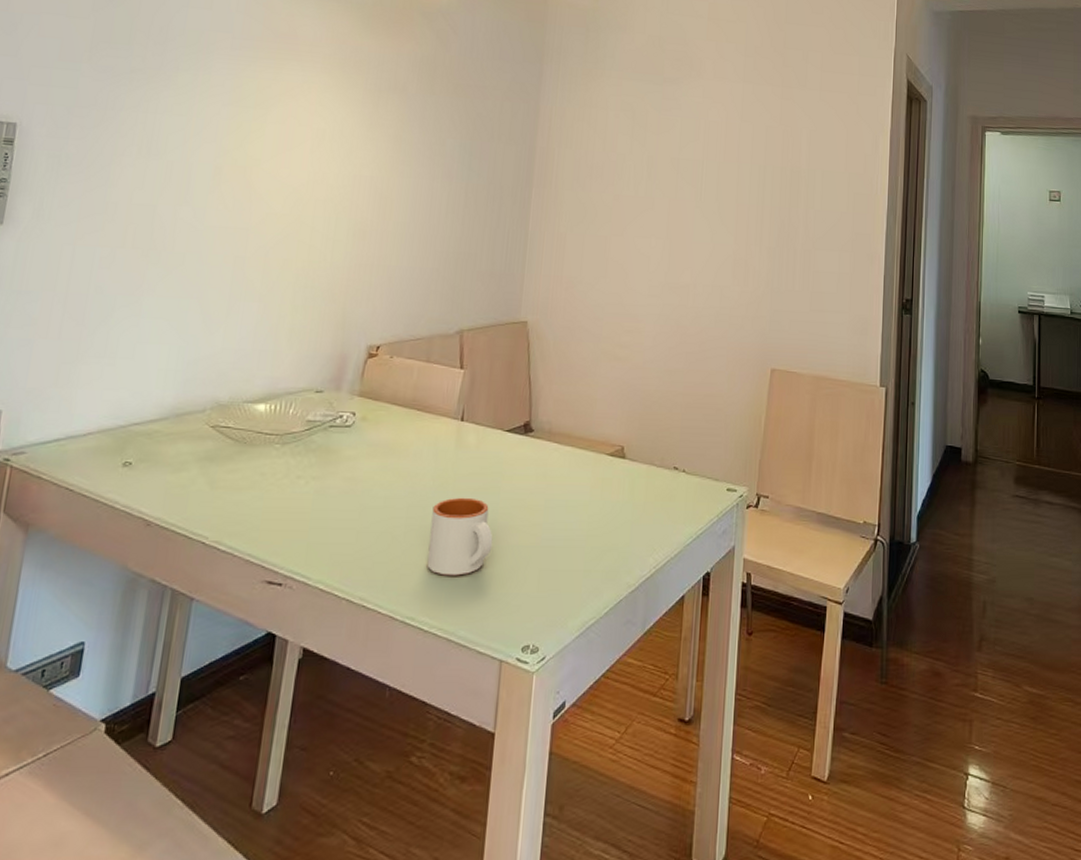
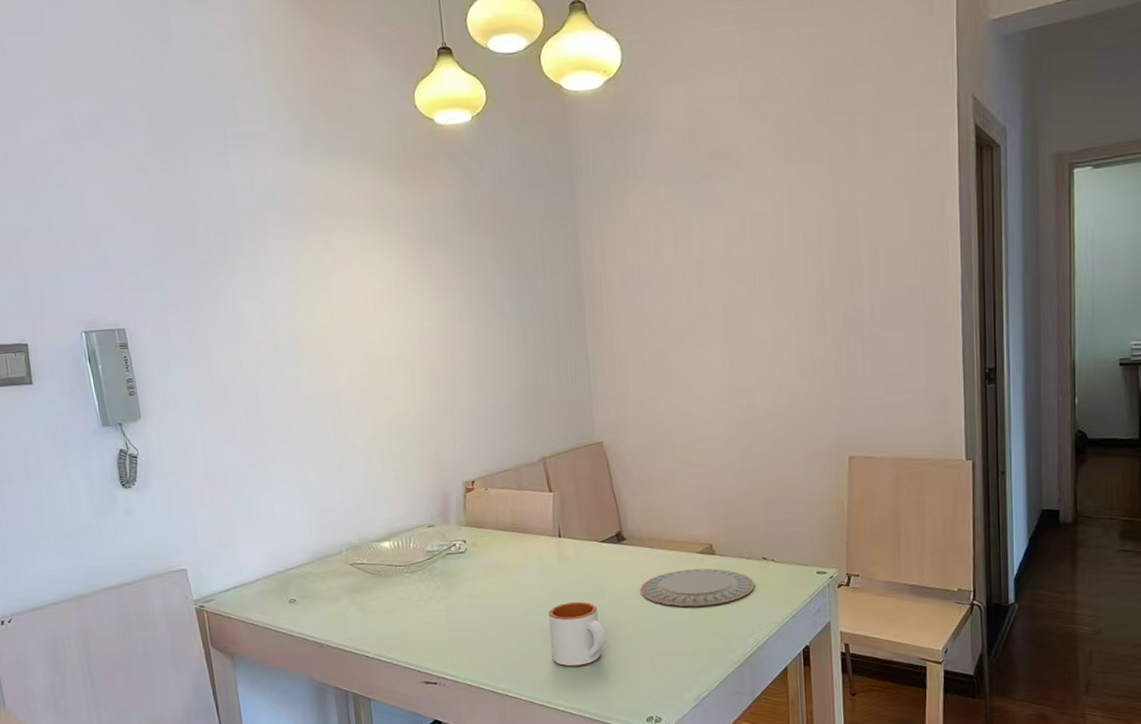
plate: none [539,472,663,516] -> present [640,568,755,607]

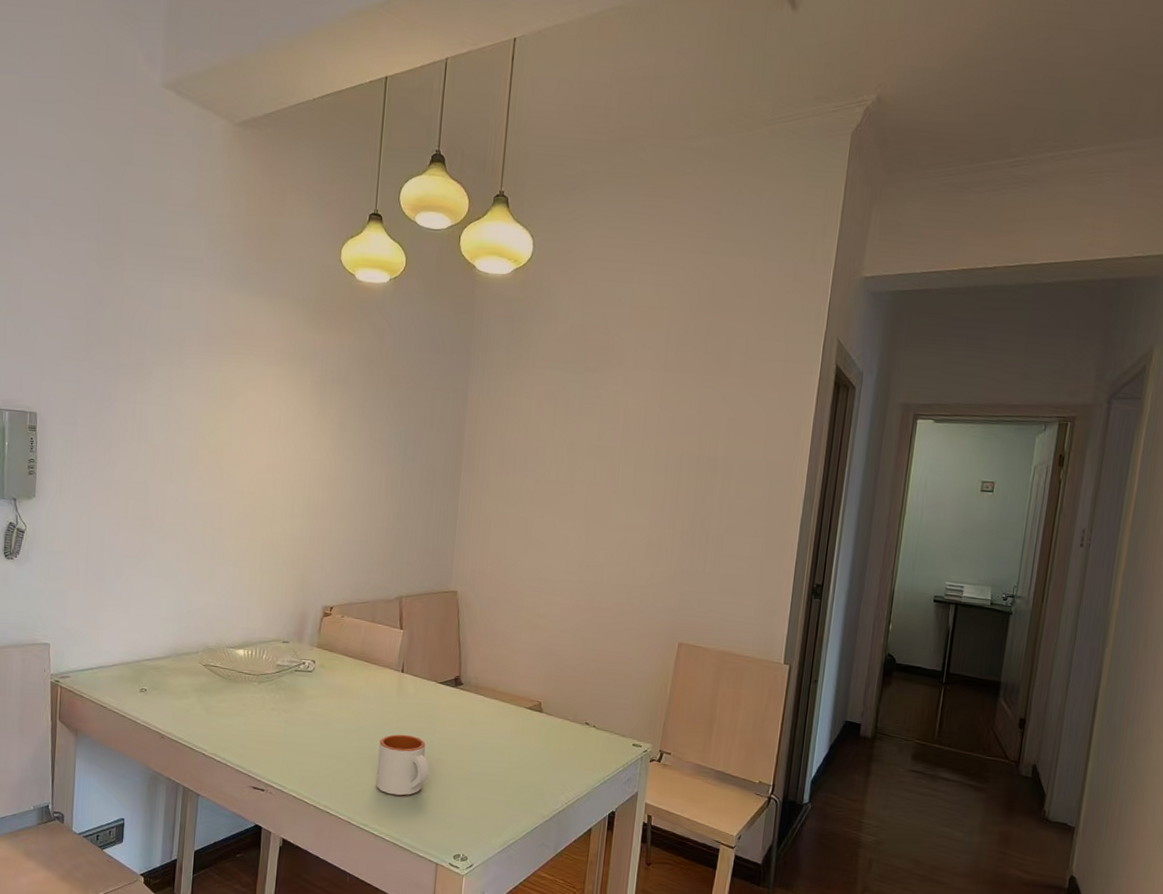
plate: present [640,568,755,607] -> none [468,721,575,760]

